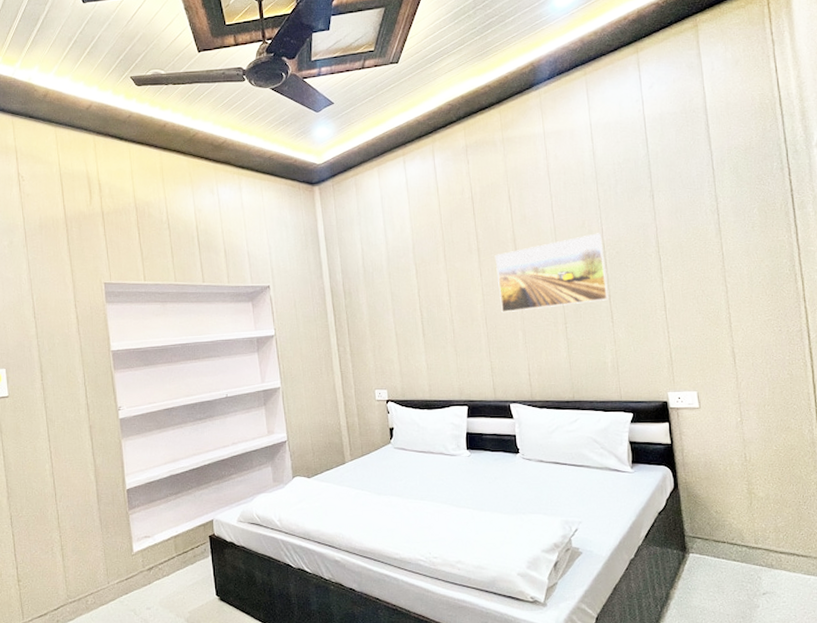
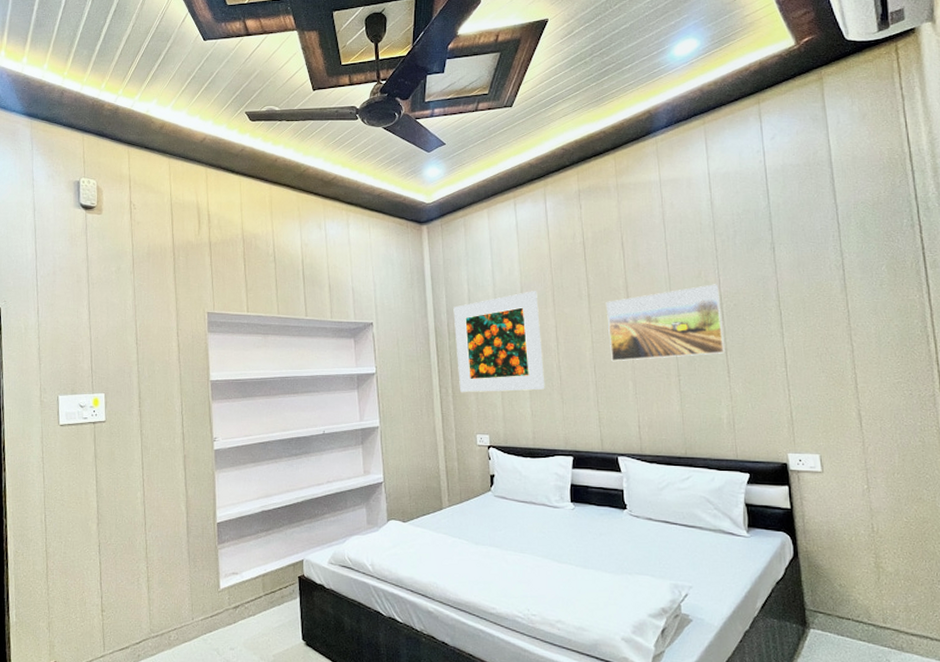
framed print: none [348,247,439,351] -> present [453,291,545,393]

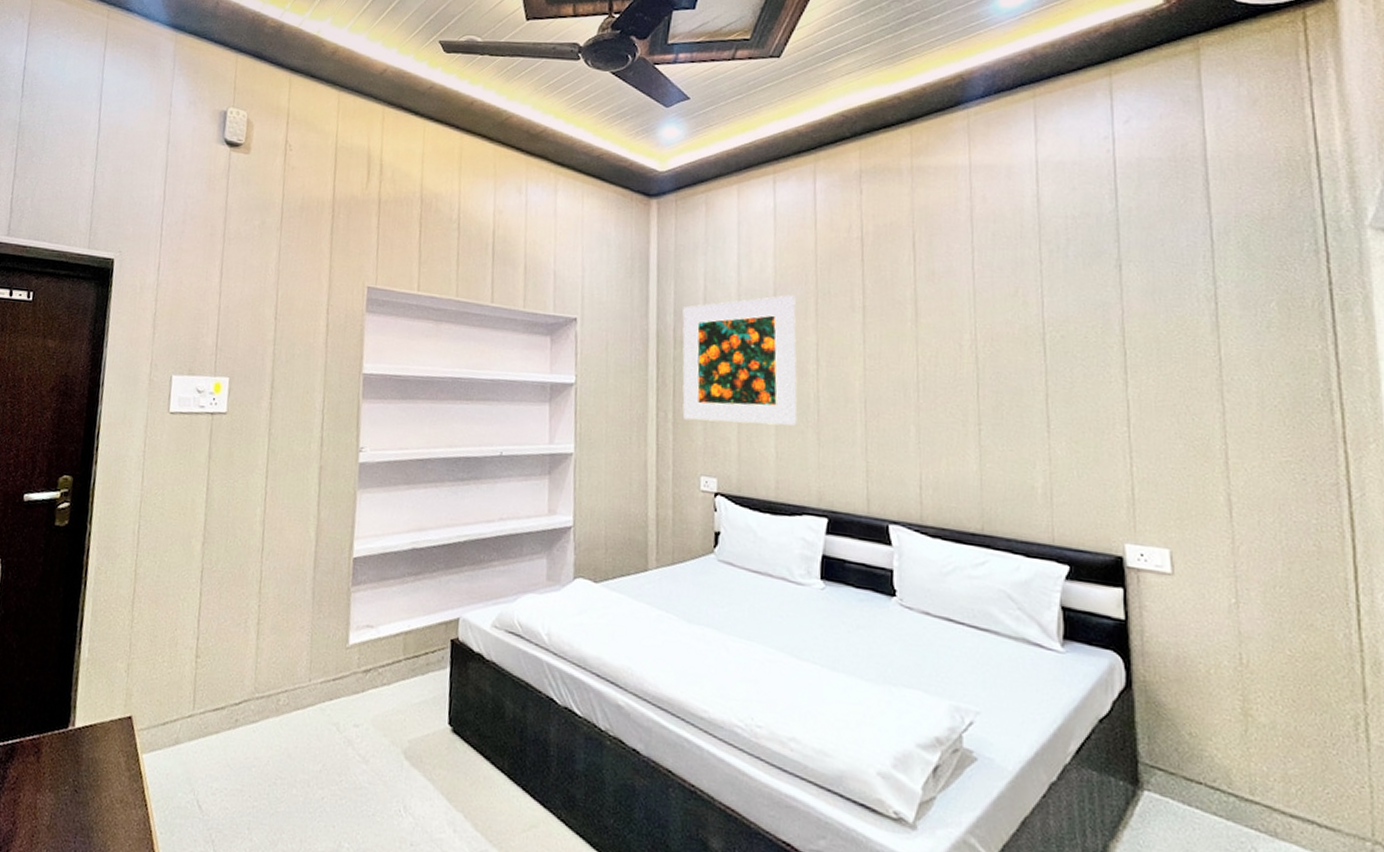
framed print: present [606,284,726,362] -> none [886,306,1046,401]

